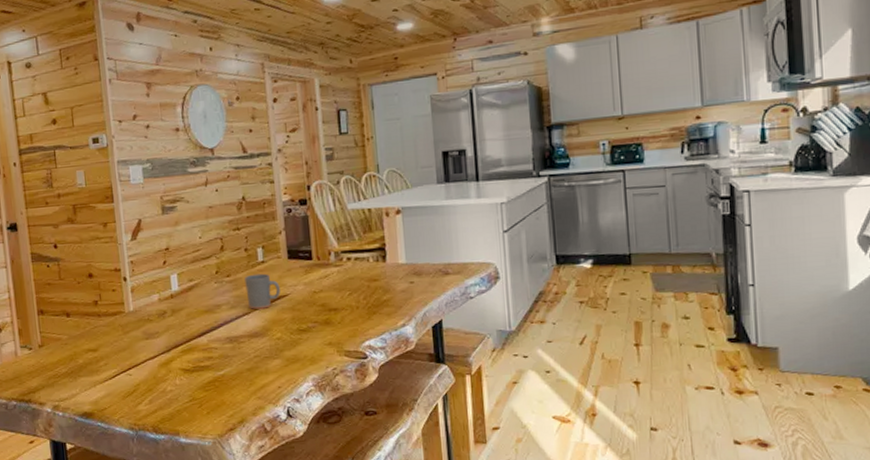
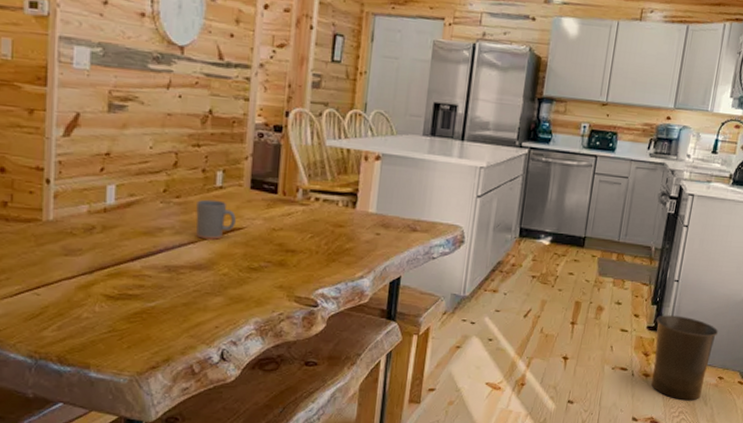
waste bin: none [737,322,820,417] -> present [651,315,718,401]

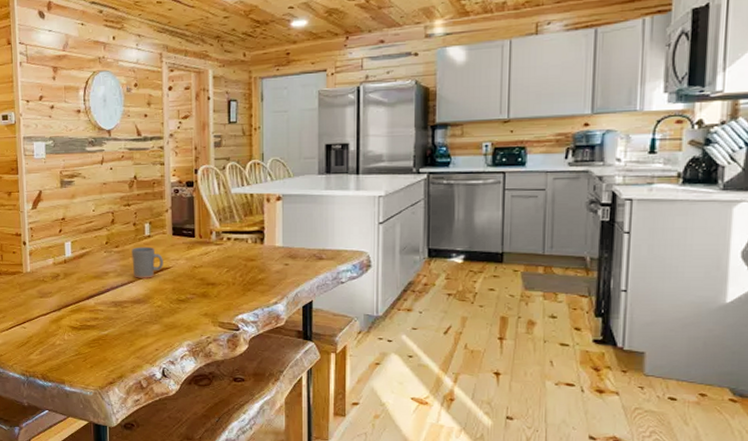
waste bin: present [651,315,718,401] -> none [604,327,690,420]

